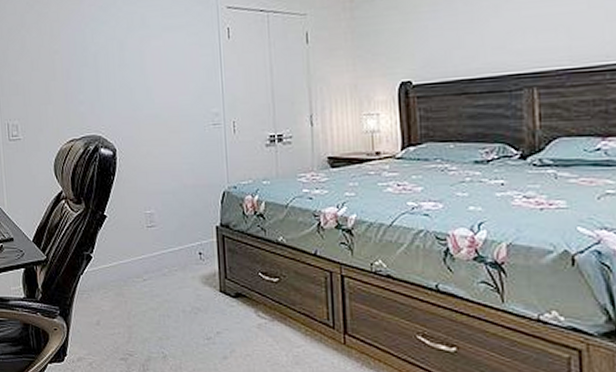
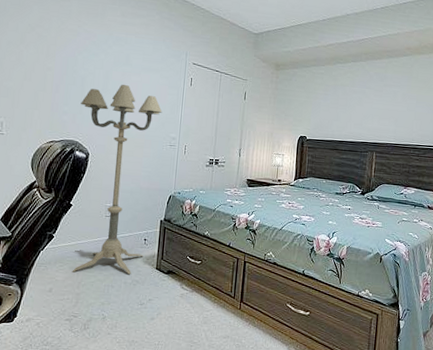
floor lamp: none [97,53,201,301] -> present [72,84,162,275]

